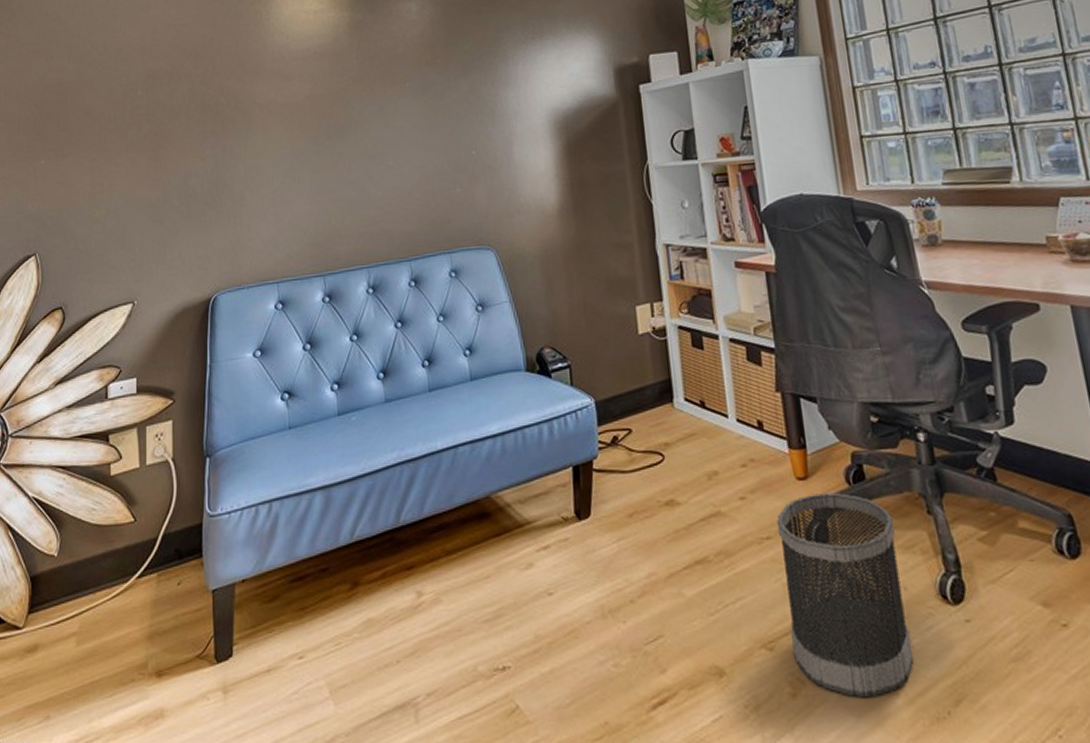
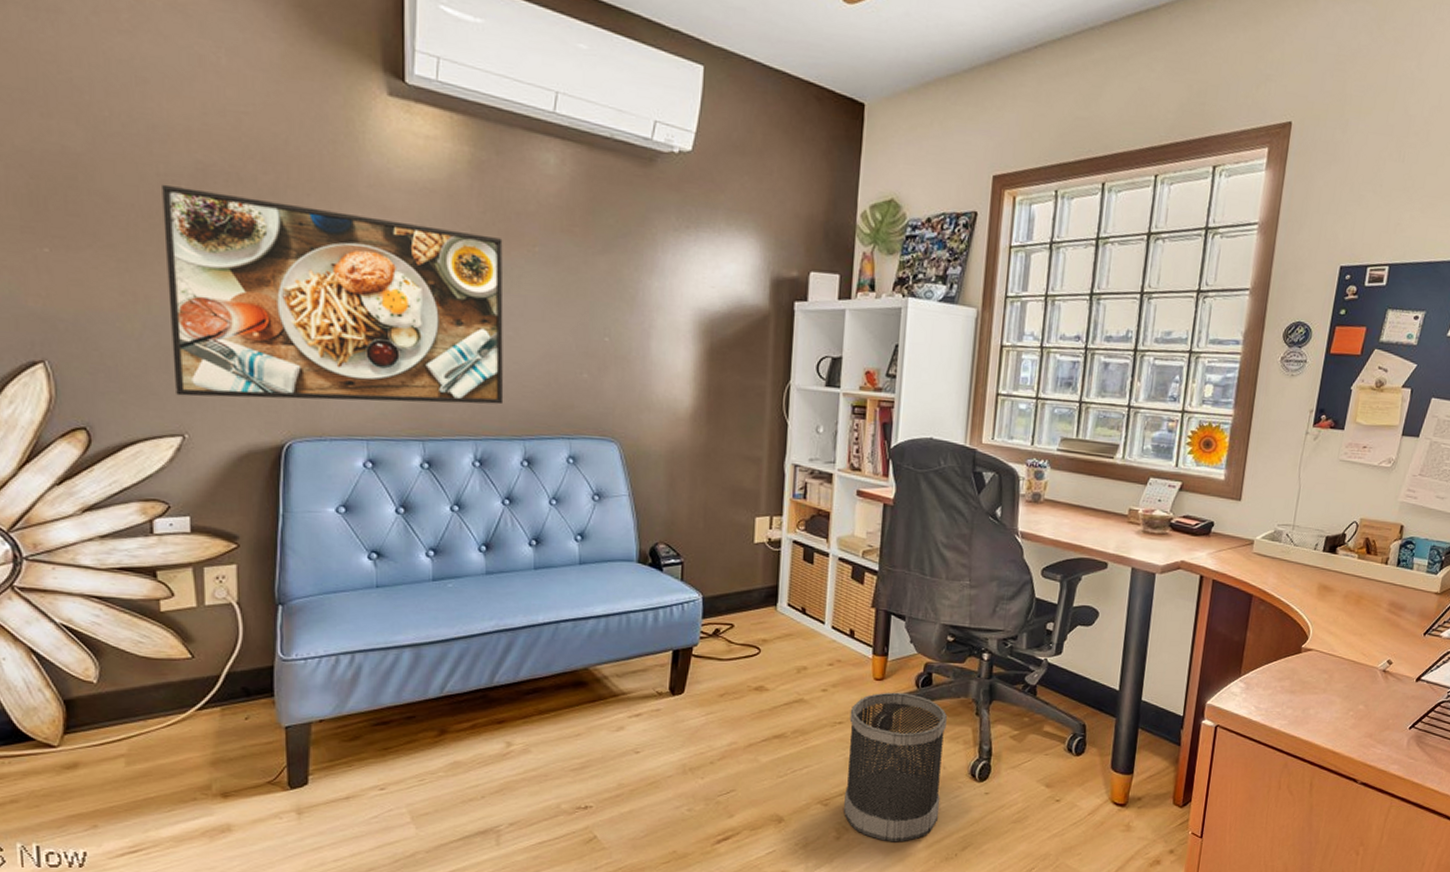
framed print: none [124,81,390,267] -> present [162,184,504,405]

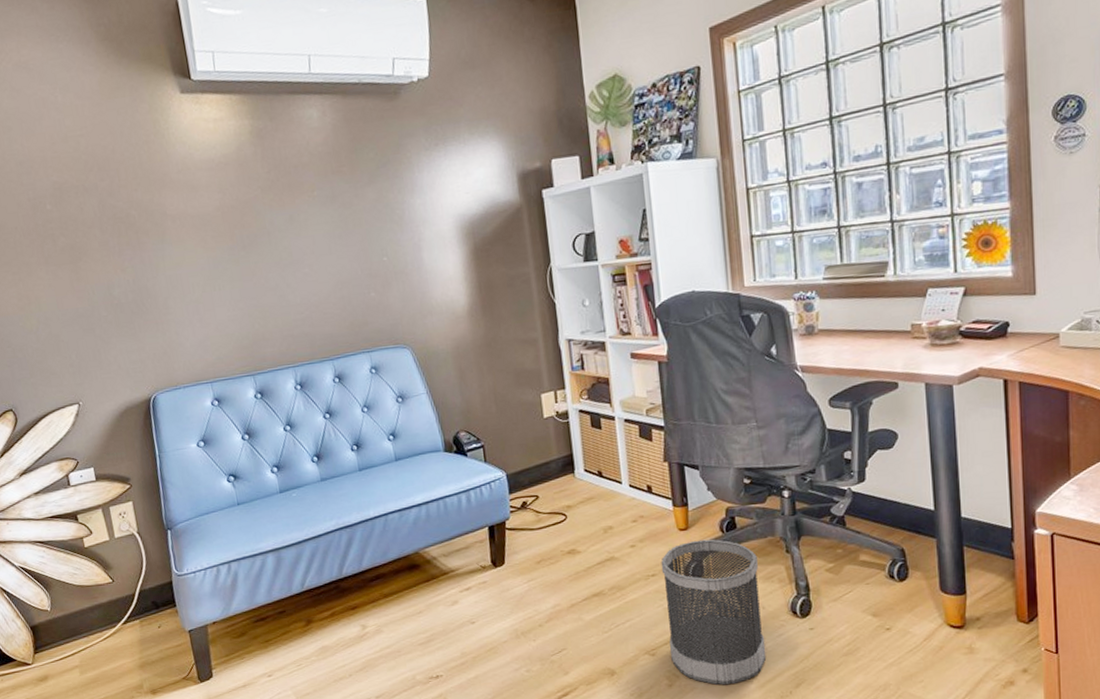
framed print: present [162,184,504,405] -> none [33,191,311,372]

